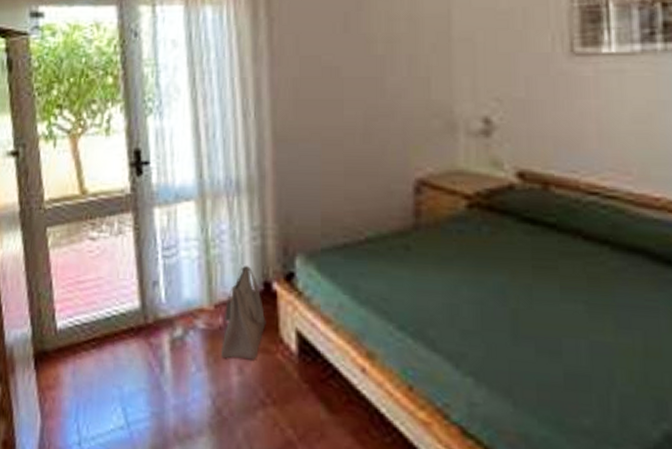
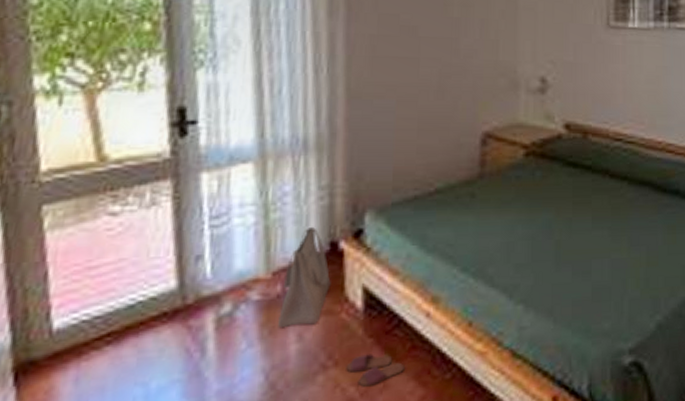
slippers: none [284,398,341,433] -> present [346,354,404,387]

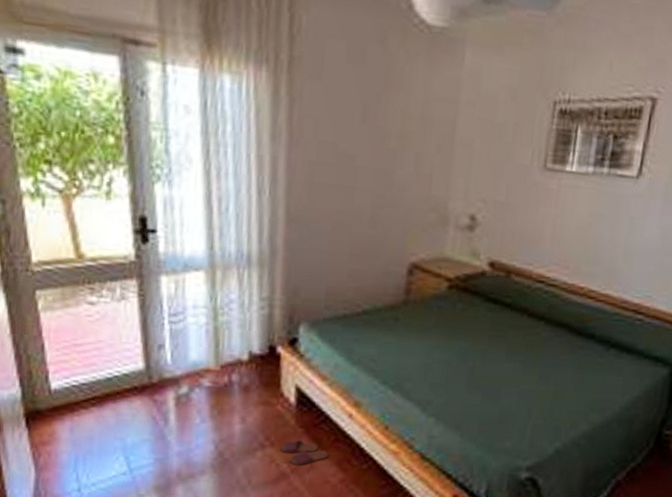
tote bag: present [278,226,331,329] -> none [225,331,269,412]

